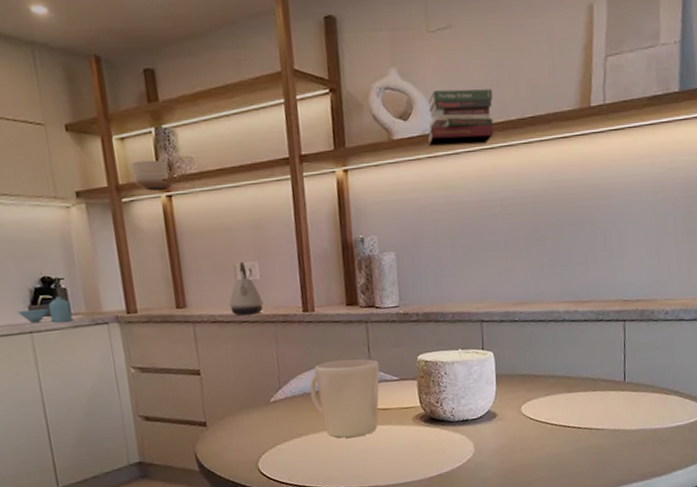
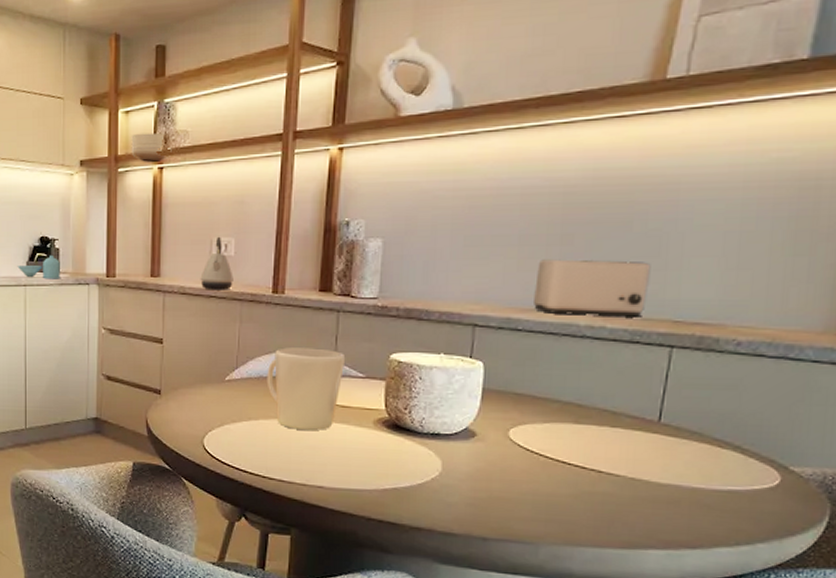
books: present [428,89,494,147] -> none [440,59,532,125]
toaster: none [522,255,602,305] -> present [534,259,651,317]

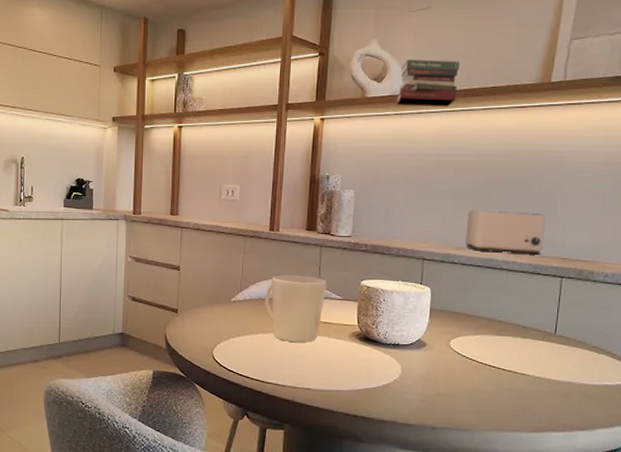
soap dispenser: present [17,254,60,279] -> none [56,194,93,215]
bowl: present [131,132,172,163] -> none [156,98,189,123]
kettle: present [200,236,233,290] -> none [211,184,238,227]
books: none [440,59,532,125] -> present [396,60,460,107]

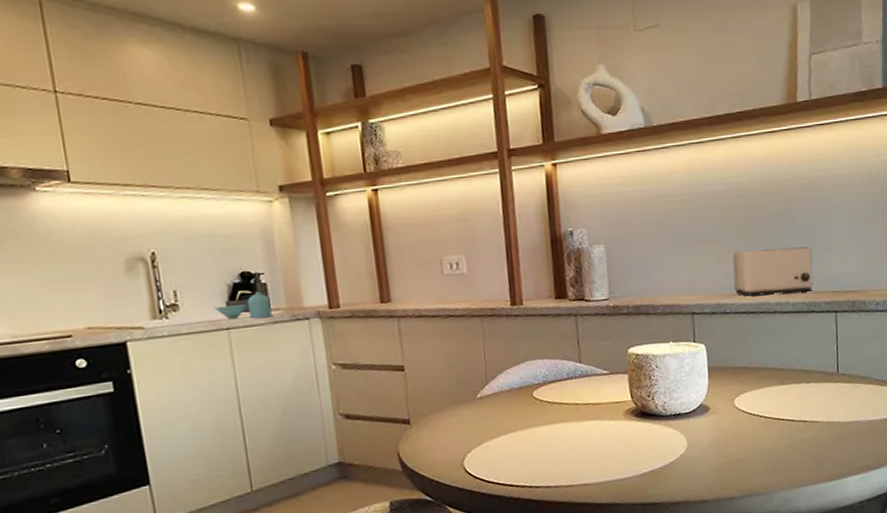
soap dispenser: none [56,194,93,215] -> present [214,291,272,320]
mug: present [265,275,327,343] -> none [517,352,590,434]
books: present [396,60,460,107] -> none [636,85,702,141]

